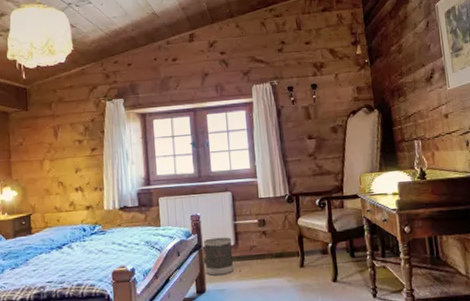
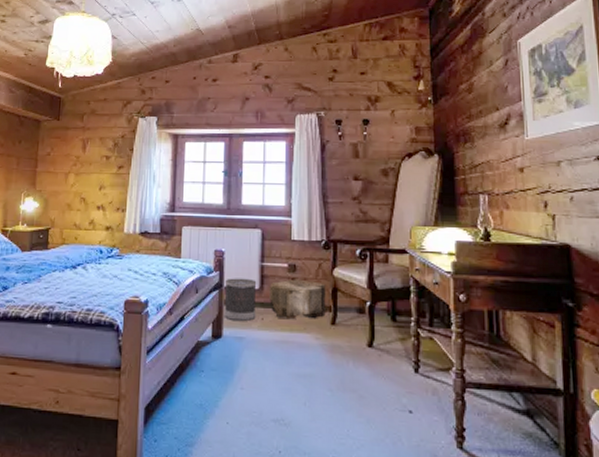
pouf: none [243,231,295,268] -> present [269,279,326,320]

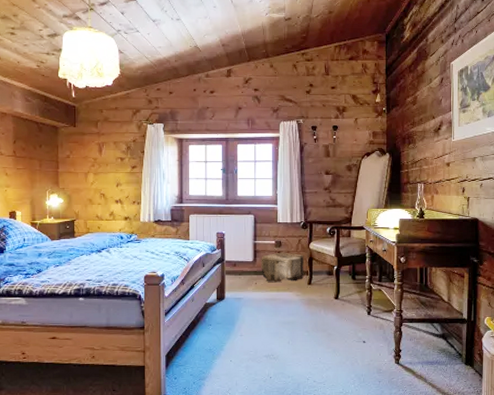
wastebasket: present [224,278,257,321] -> none [225,253,251,286]

